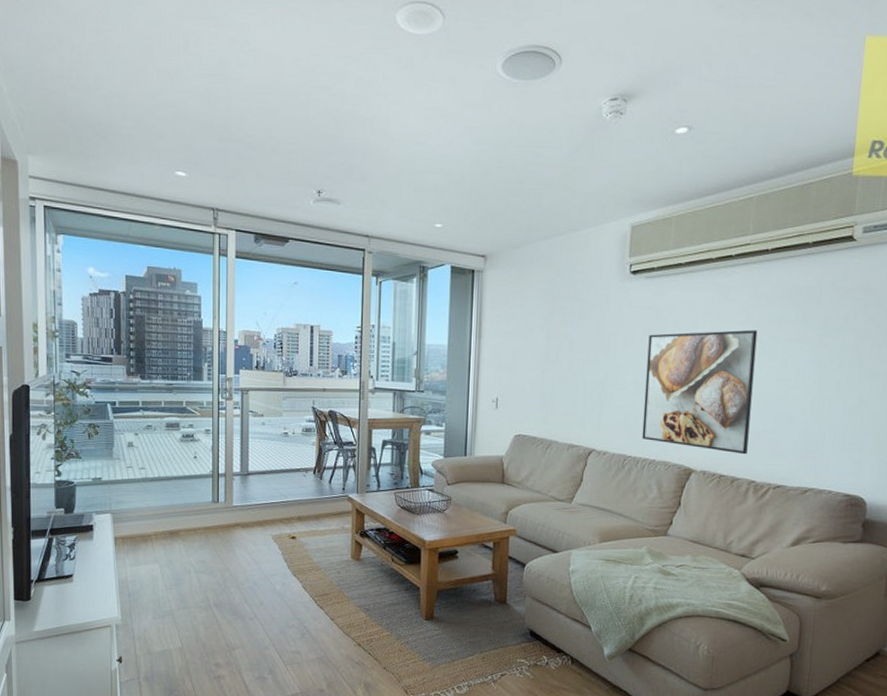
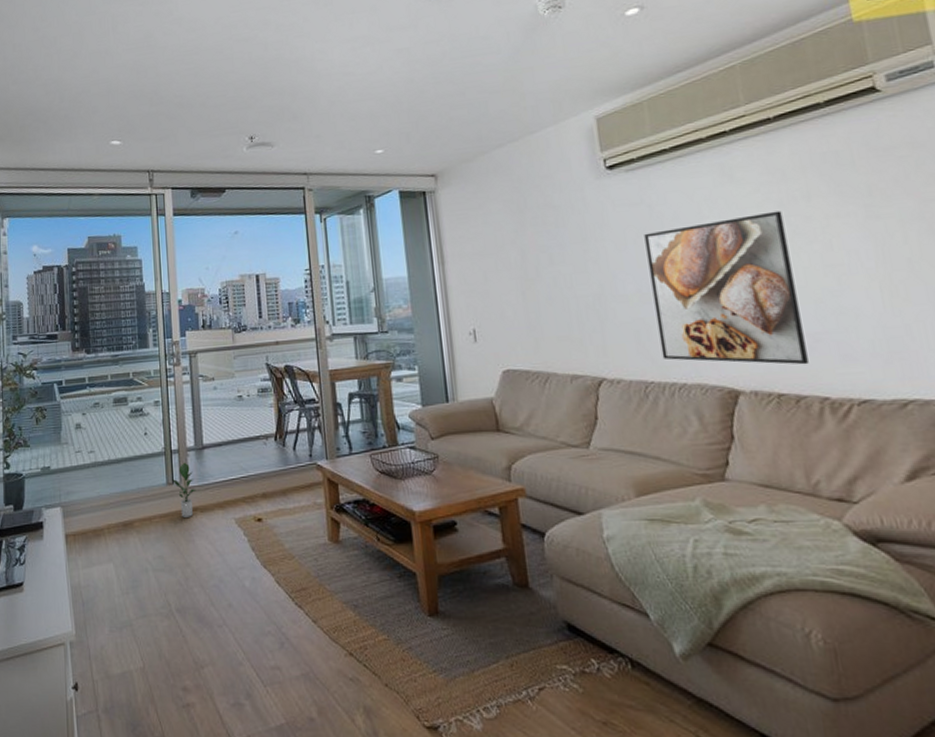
potted plant: none [218,485,239,531] -> present [172,462,196,517]

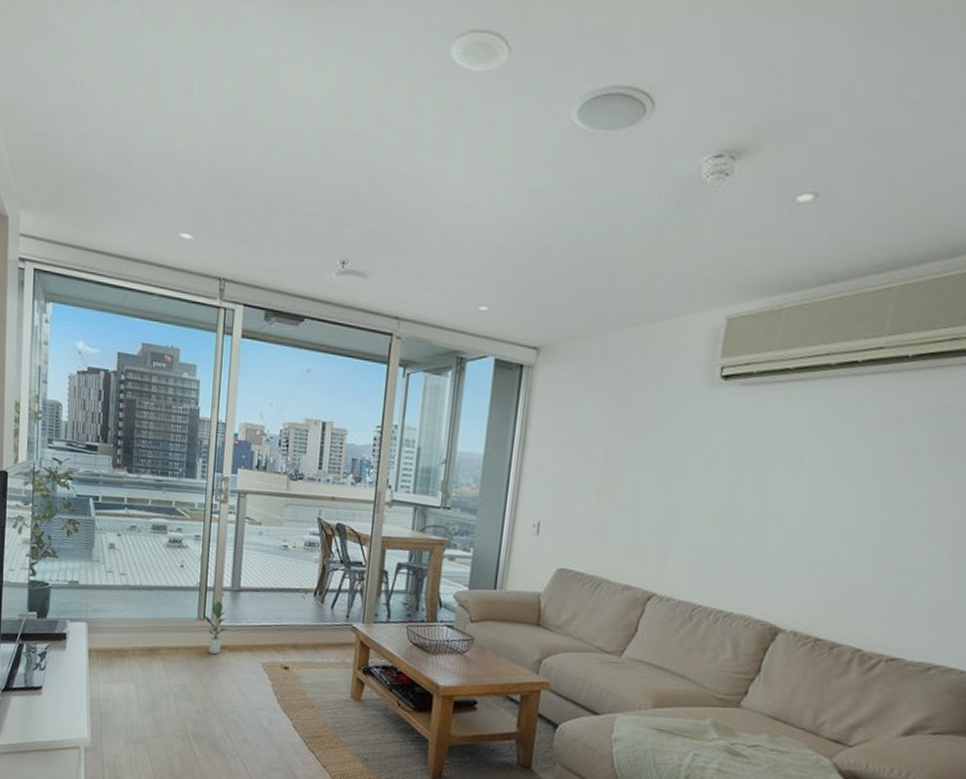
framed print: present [644,210,809,365] -> none [717,456,884,616]

